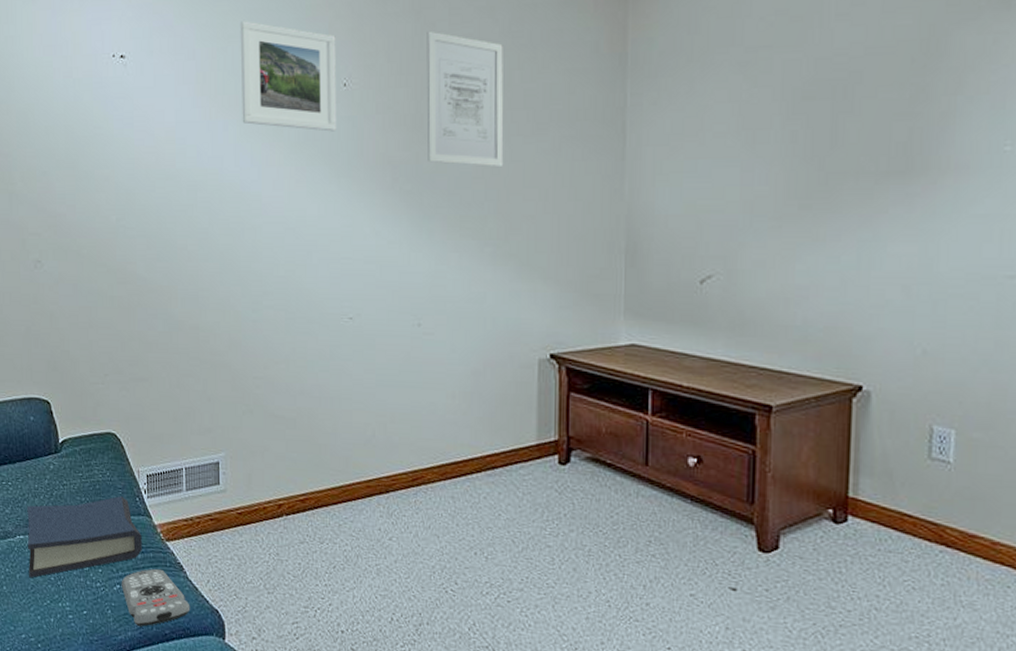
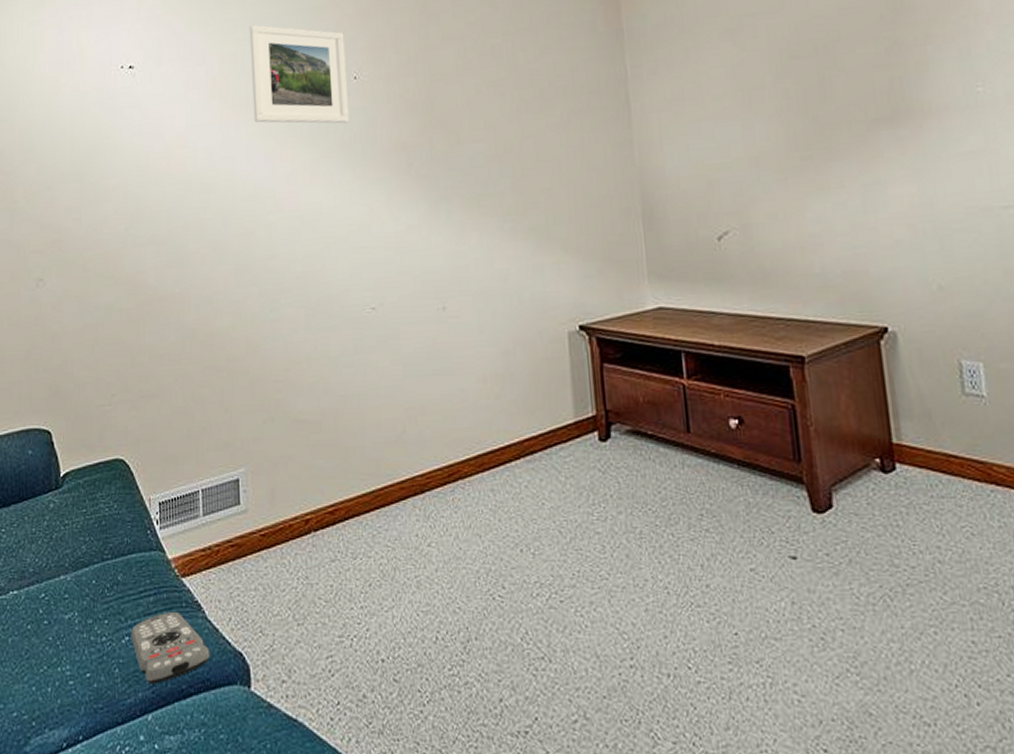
hardback book: present [27,496,142,578] -> none [21,531,154,641]
wall art: present [426,30,504,168] -> none [432,22,516,146]

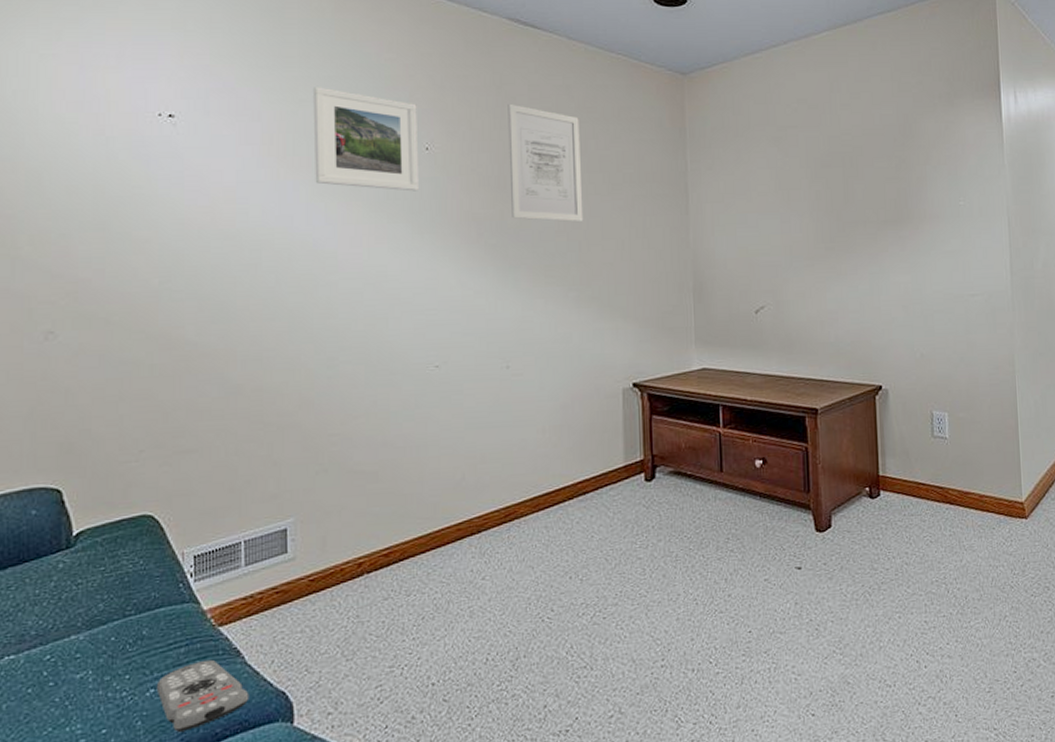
wall art: none [432,22,516,146] -> present [508,103,584,222]

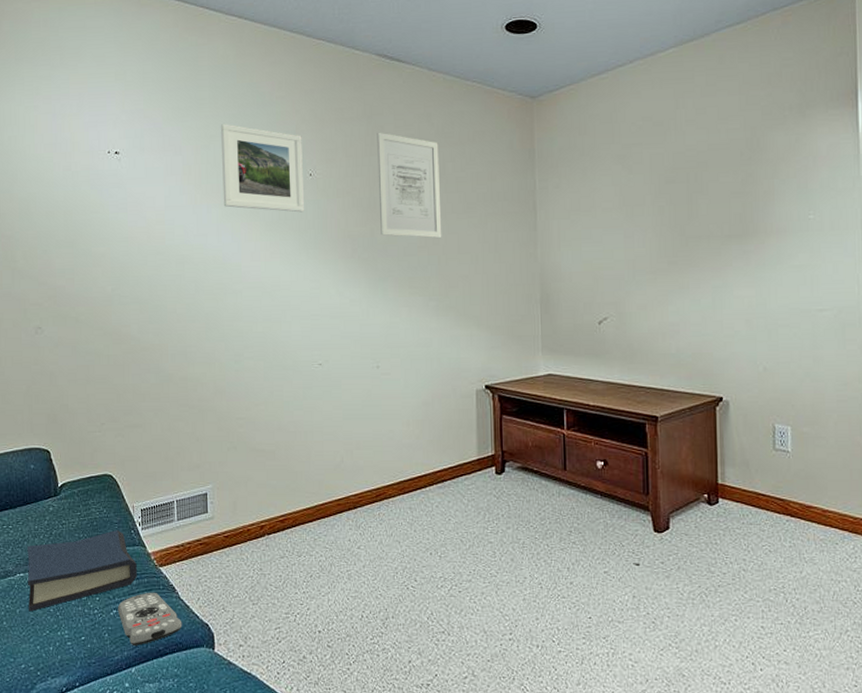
hardback book: none [20,585,186,706] -> present [27,530,137,612]

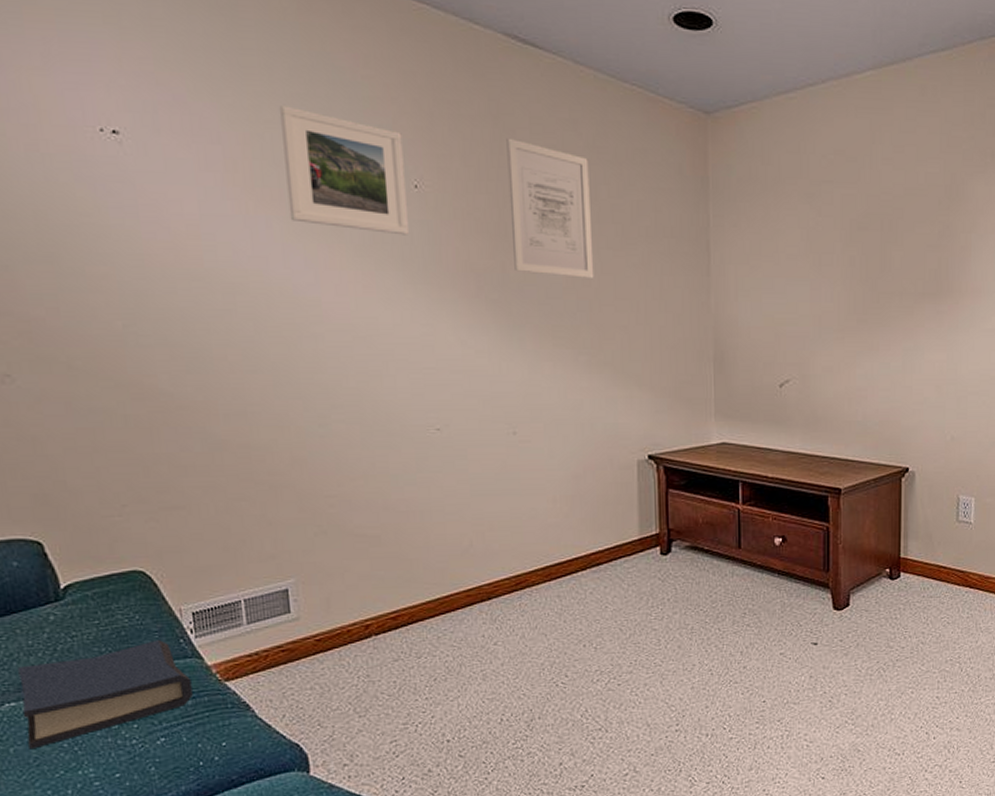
remote control: present [117,592,183,646] -> none [166,712,263,778]

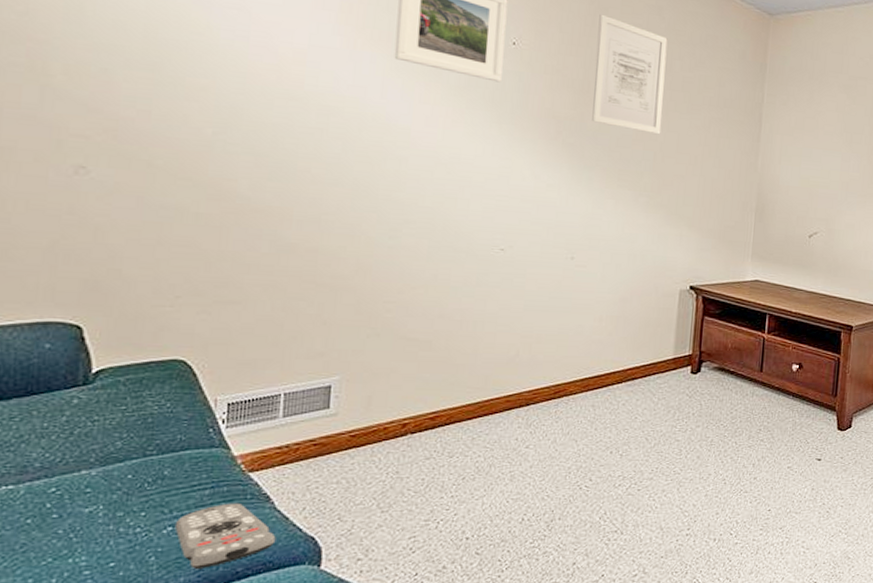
hardback book: present [18,640,193,750] -> none [18,429,213,535]
remote control: none [166,712,263,778] -> present [174,502,276,569]

